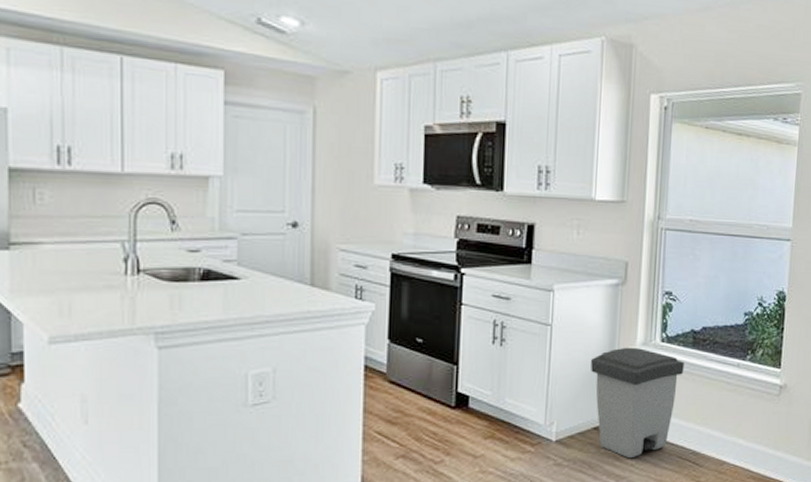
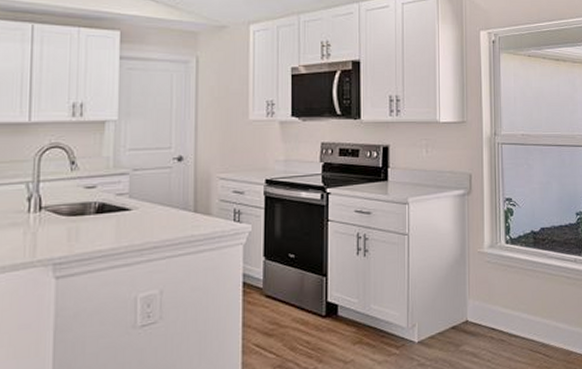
trash can: present [591,347,684,459] -> none [445,250,528,355]

